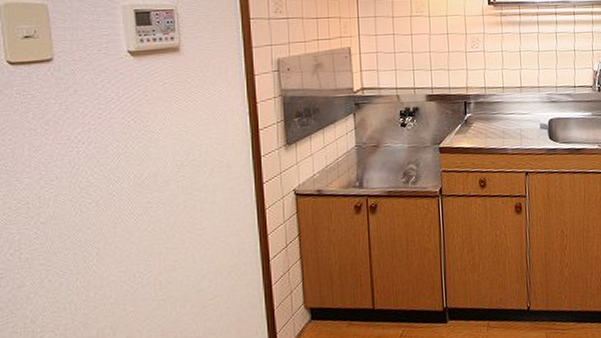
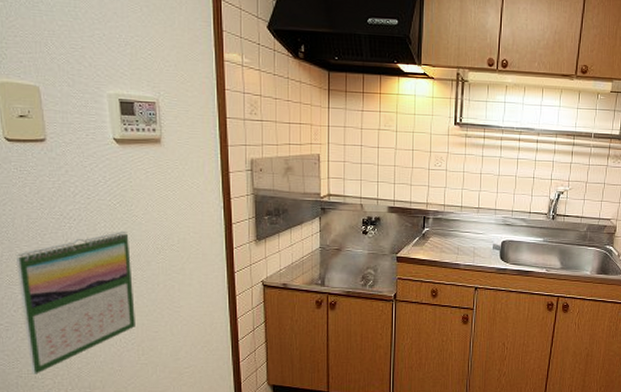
calendar: none [14,149,152,328] -> present [15,230,135,374]

